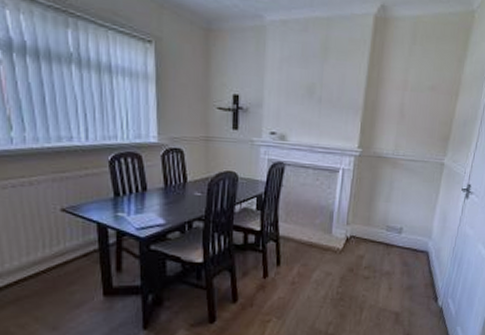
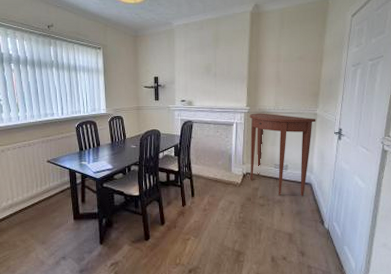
console table: none [355,157,443,267] -> present [249,113,316,196]

